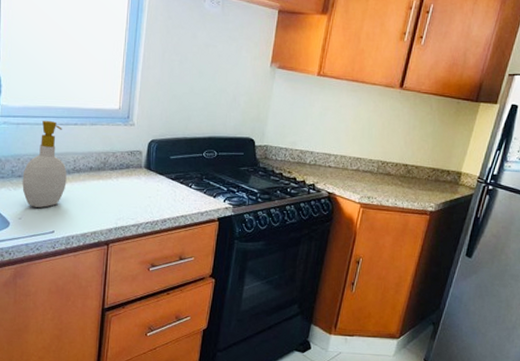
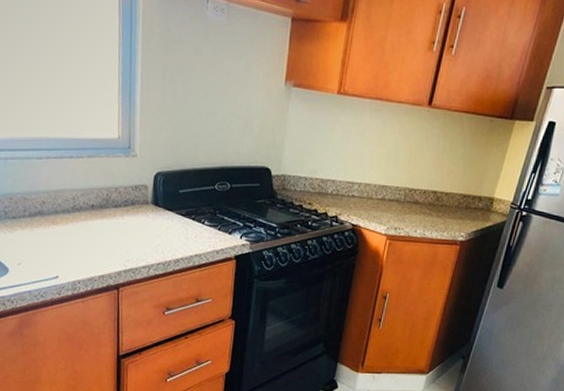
soap bottle: present [22,120,67,208] -> none [17,153,67,251]

